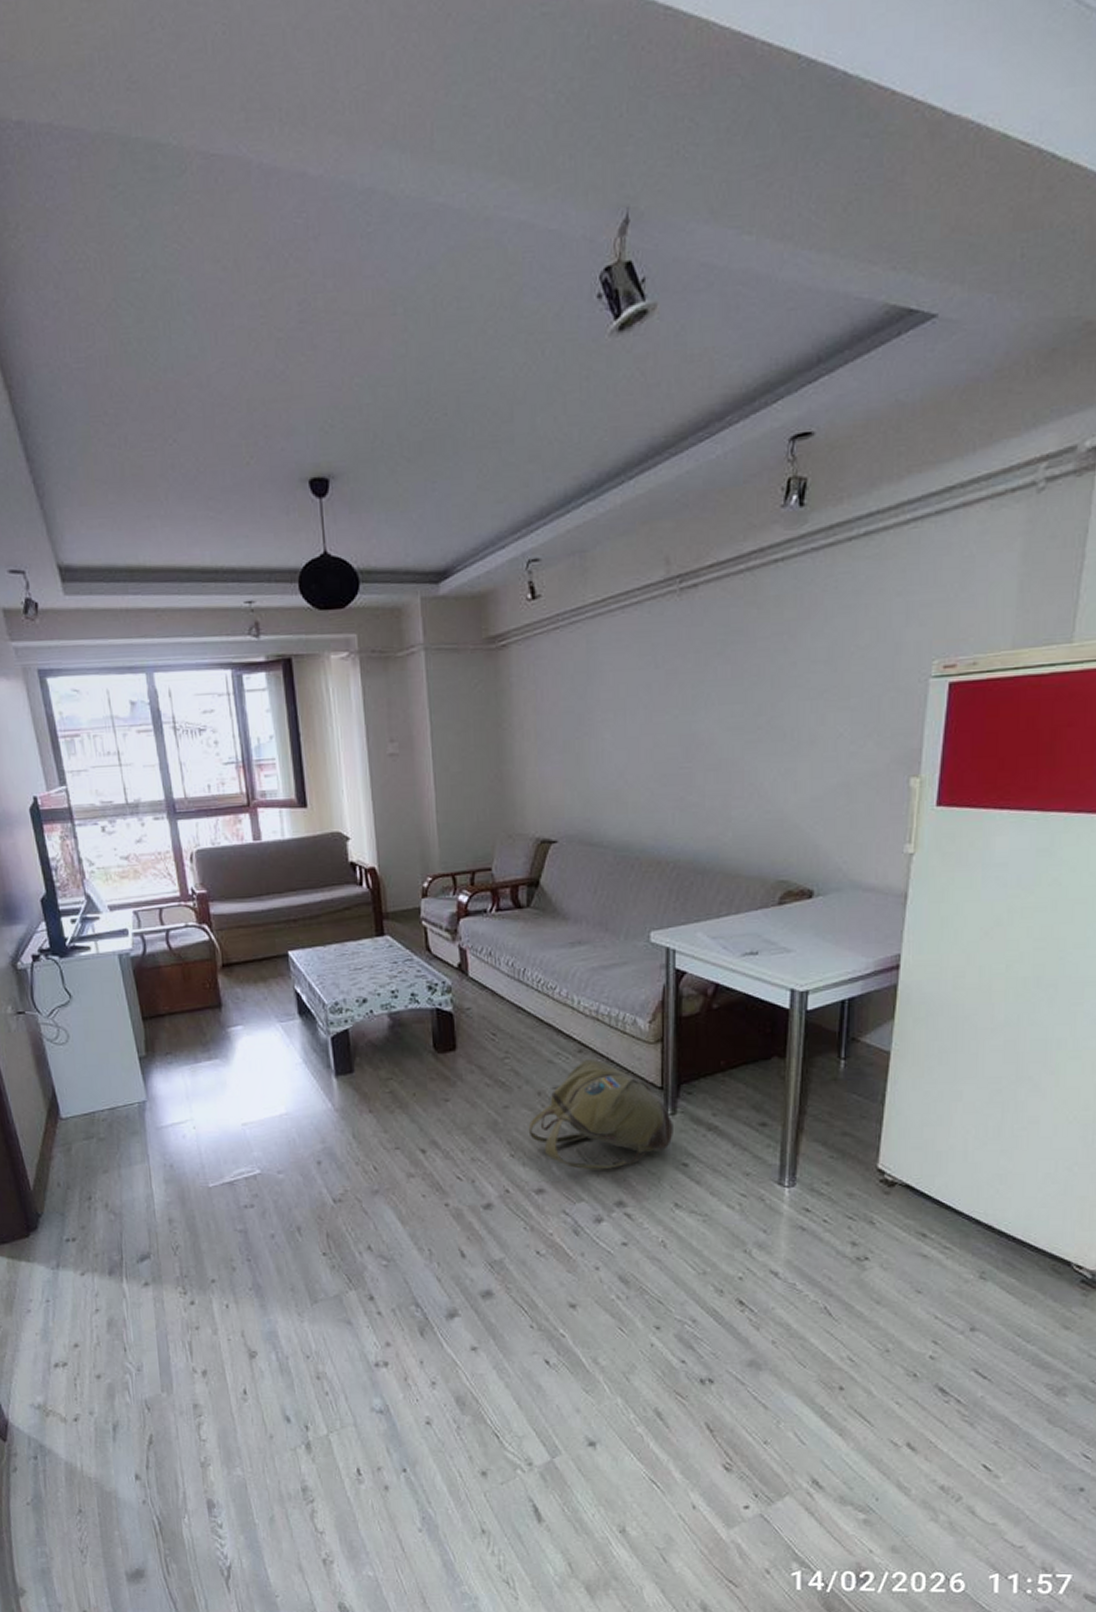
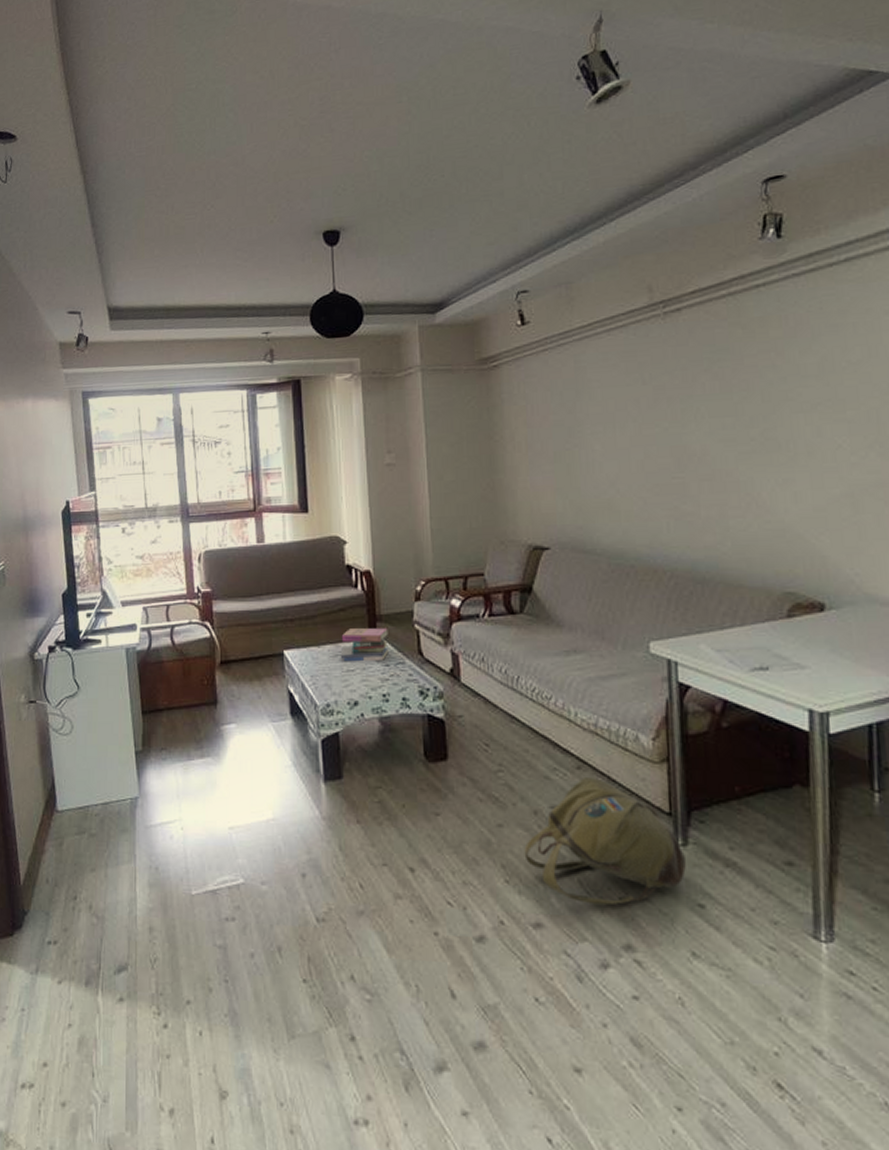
books: none [347,926,396,961] -> present [340,628,389,662]

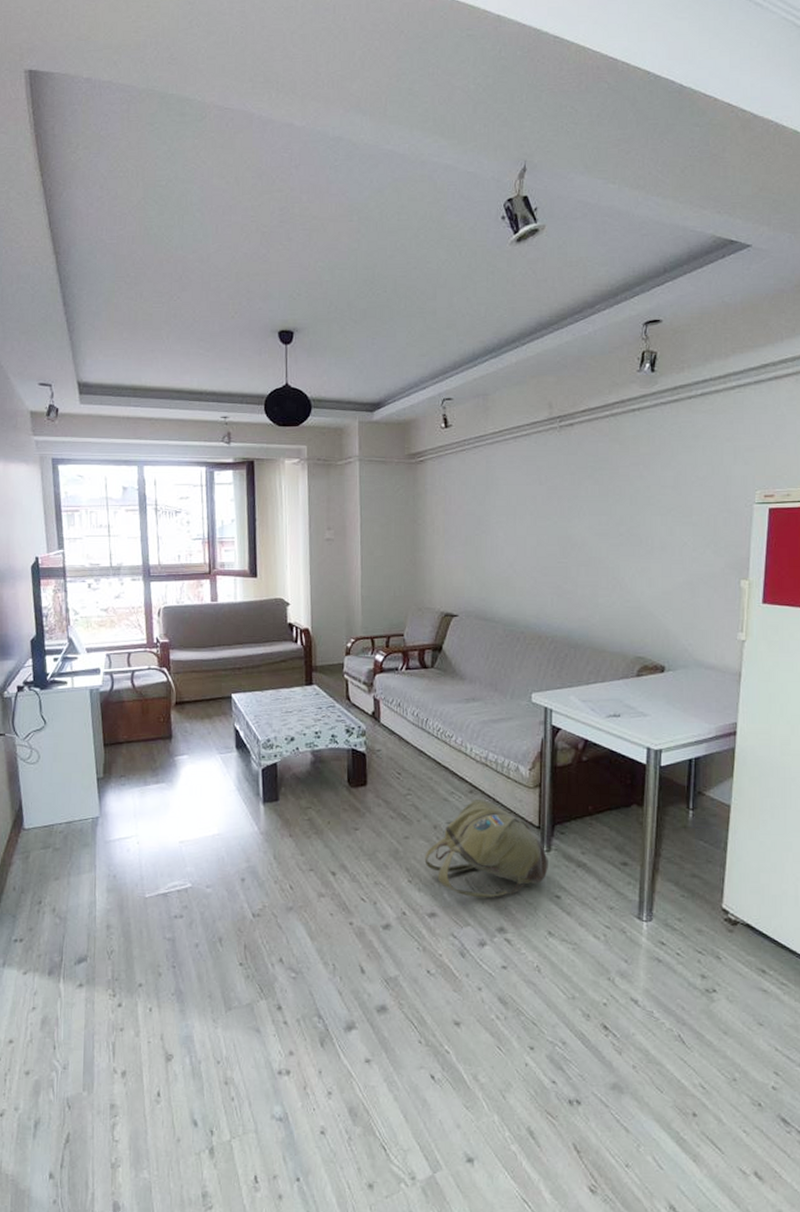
books: present [340,628,389,662] -> none [280,677,322,705]

